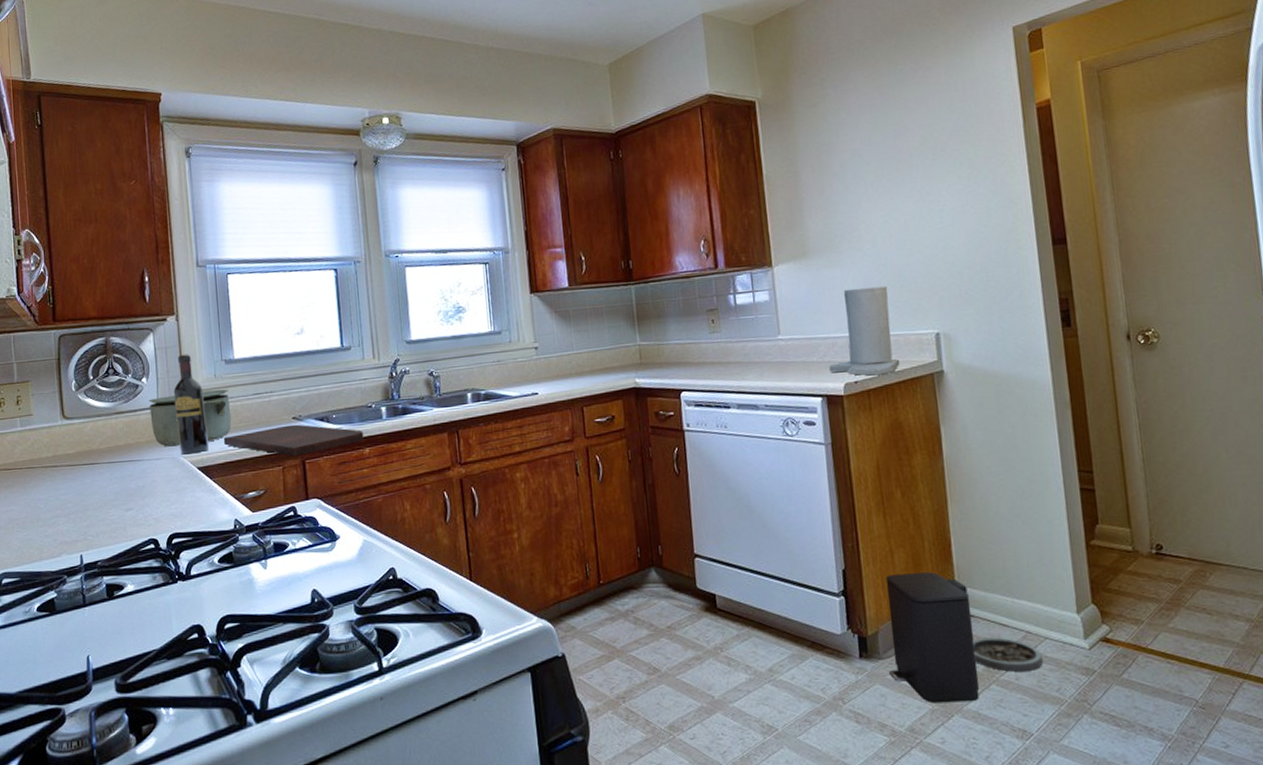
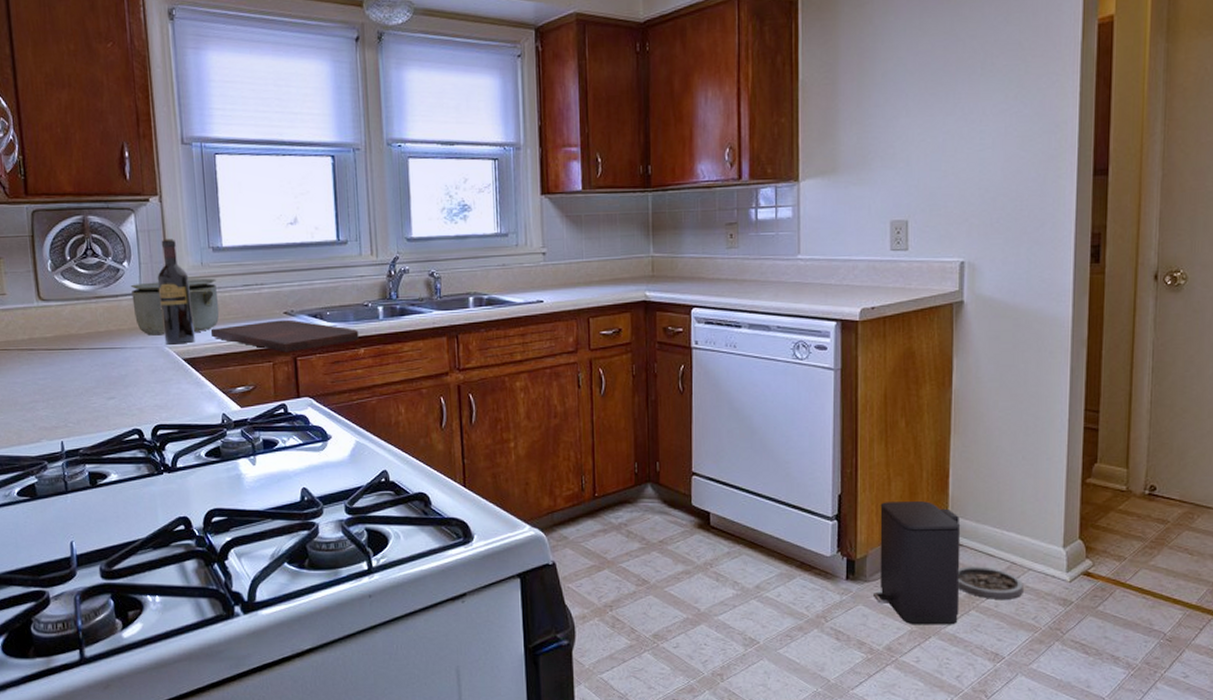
paper towel: present [829,285,900,376] -> none [847,208,921,302]

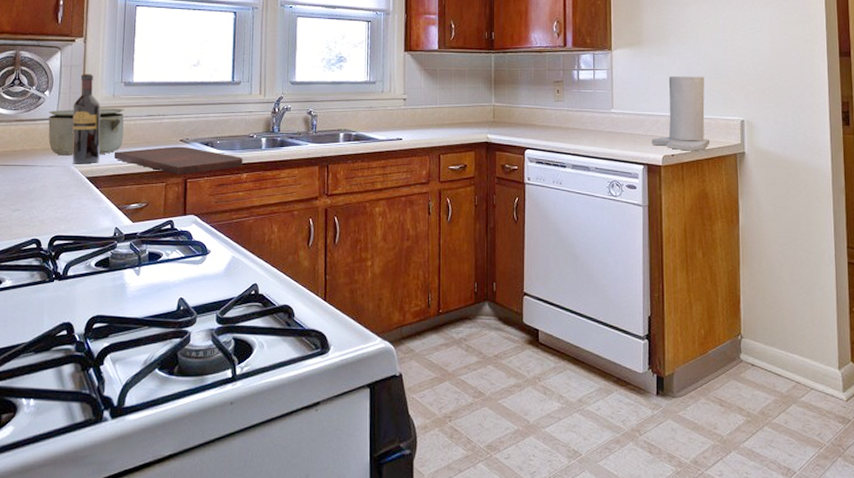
paper towel: none [847,208,921,302] -> present [652,76,710,151]
pedal bin: present [874,501,961,625] -> none [681,324,755,440]
pet bowl: present [958,566,1023,599] -> none [752,385,808,416]

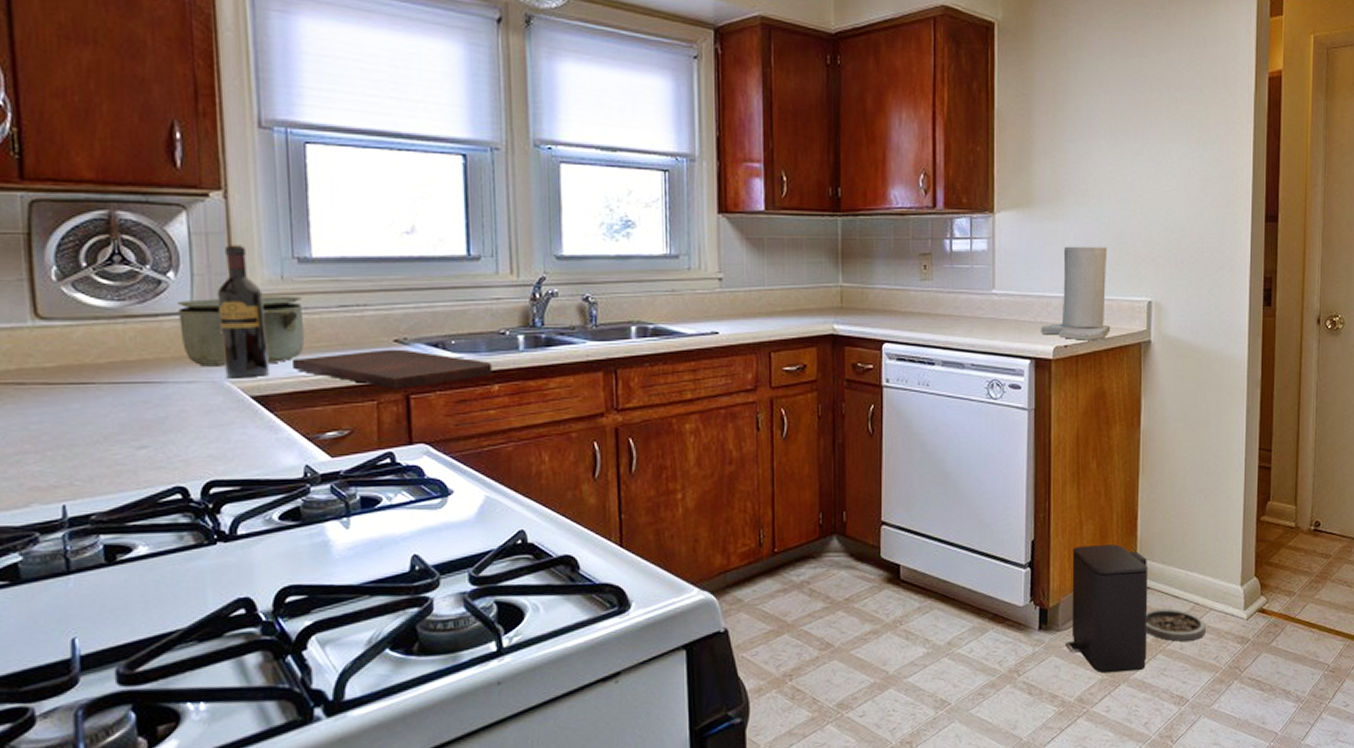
pedal bin: none [681,324,755,440] -> present [1066,544,1148,674]
pet bowl: none [752,385,808,416] -> present [1146,608,1206,642]

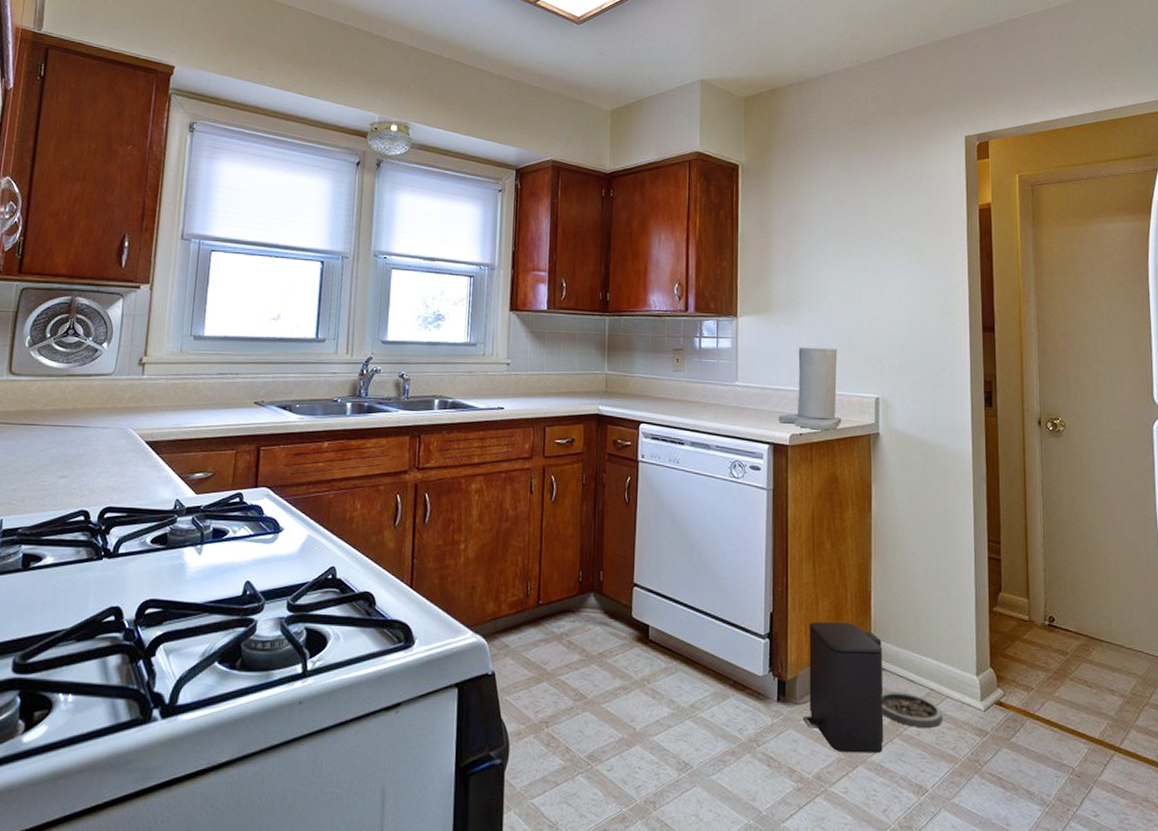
cooking pot: present [176,297,305,367] -> none [104,364,192,417]
wine bottle: present [217,244,271,378] -> none [130,324,166,427]
cutting board: present [291,349,492,389] -> none [177,409,325,442]

